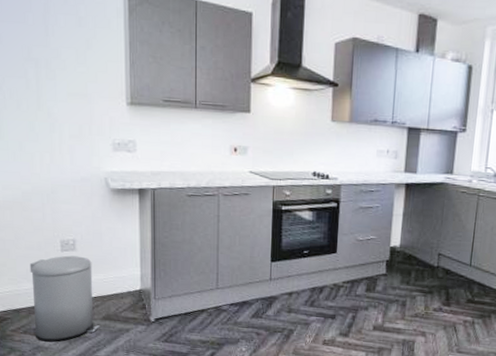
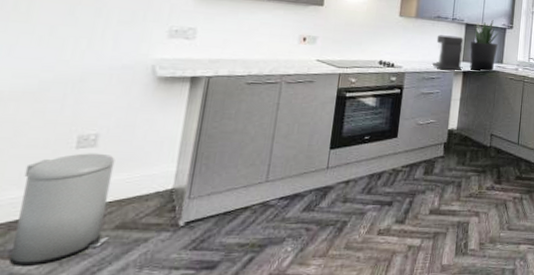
coffee maker: none [370,141,406,182] -> present [432,35,464,70]
planter: none [413,122,448,183] -> present [470,20,499,71]

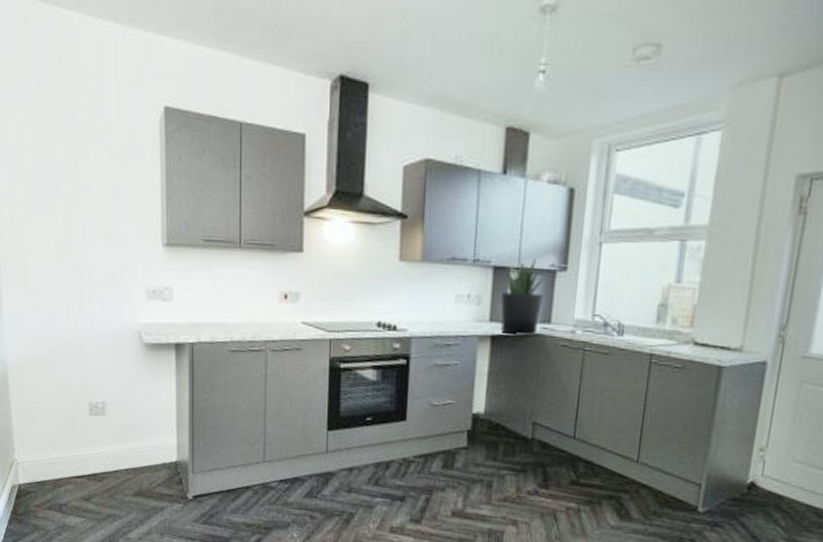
pedal bin: present [9,153,115,266] -> none [55,420,132,521]
coffee maker: present [432,35,464,70] -> none [446,284,491,334]

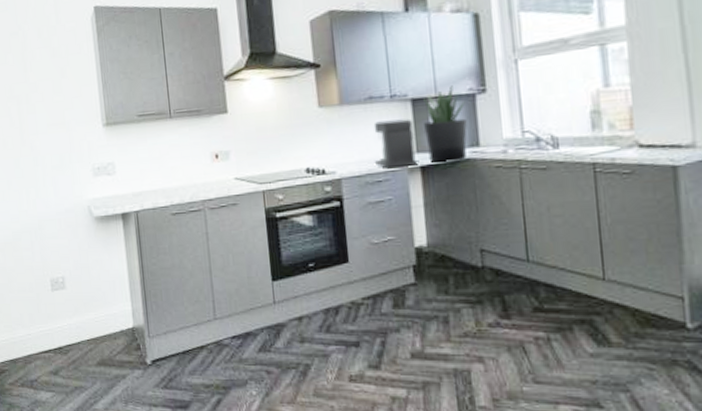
coffee maker: none [446,284,491,334] -> present [374,119,416,169]

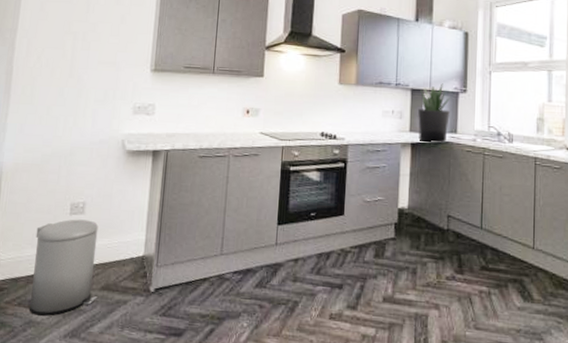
pedal bin: none [23,295,96,395] -> present [29,219,99,316]
coffee maker: present [374,119,416,169] -> none [376,102,410,142]

